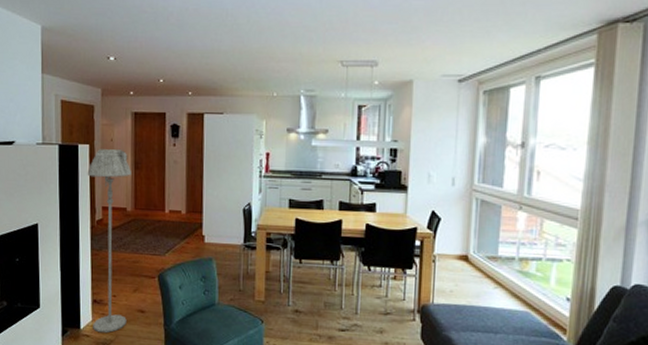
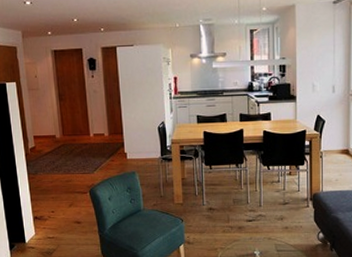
floor lamp: present [87,149,132,334] -> none [16,85,66,244]

